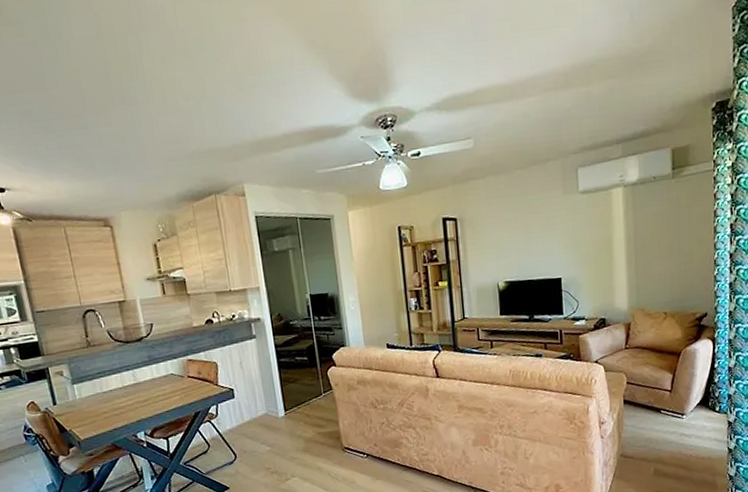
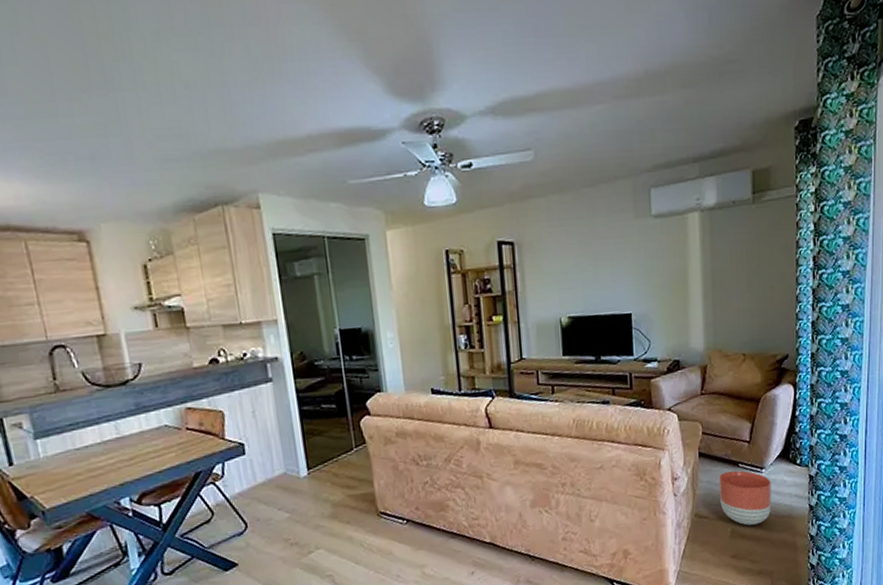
planter: none [643,416,692,465] -> present [719,470,772,526]

